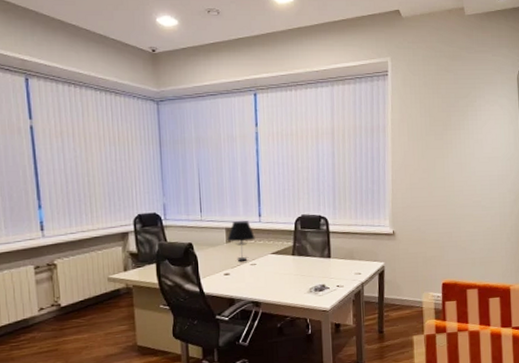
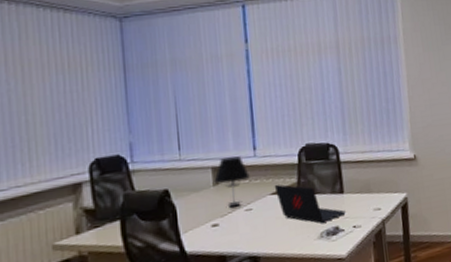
laptop: none [274,246,331,281] -> present [274,184,346,223]

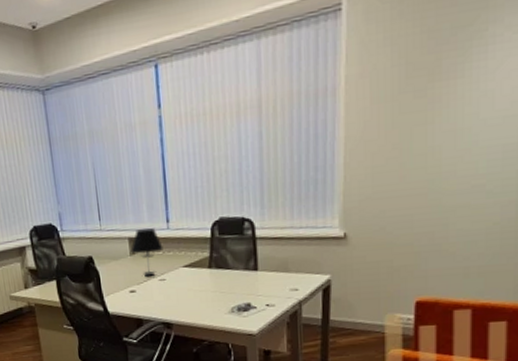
laptop: present [274,184,346,223] -> none [186,257,259,298]

